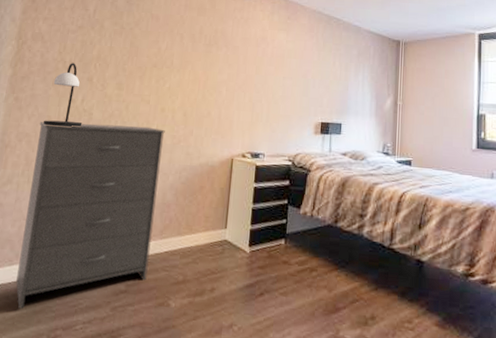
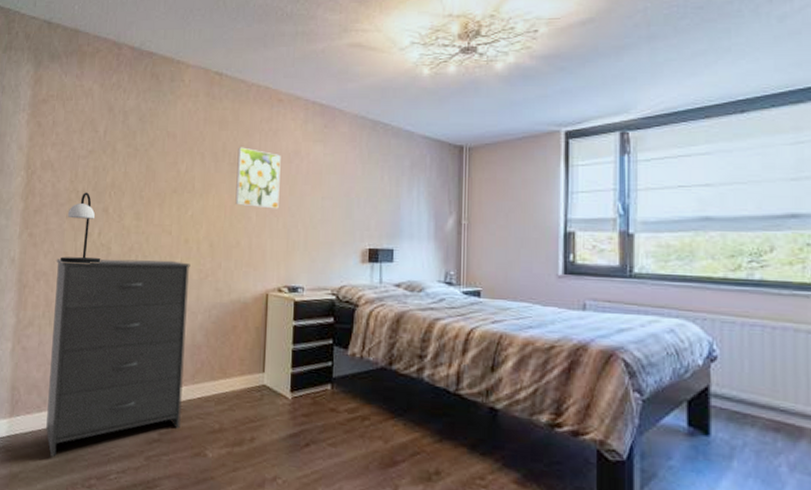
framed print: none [208,31,250,86] -> present [235,147,281,209]

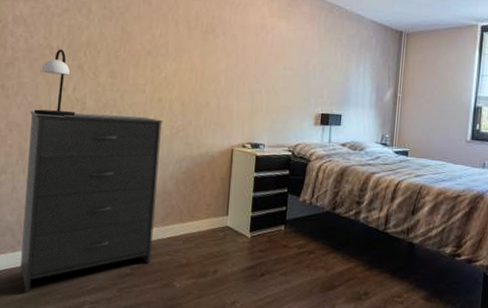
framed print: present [235,147,281,209] -> none [206,17,249,76]

